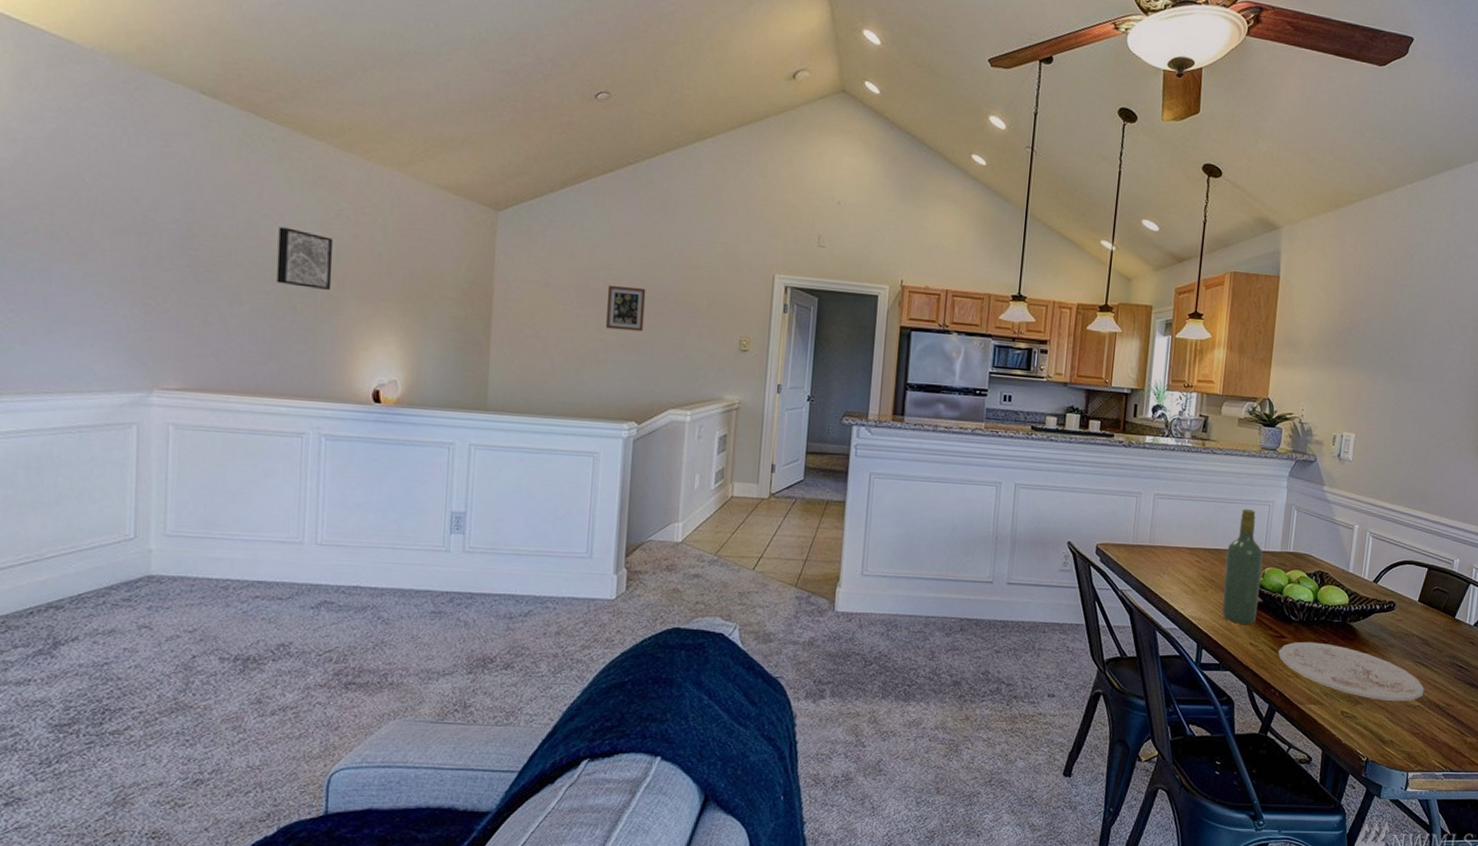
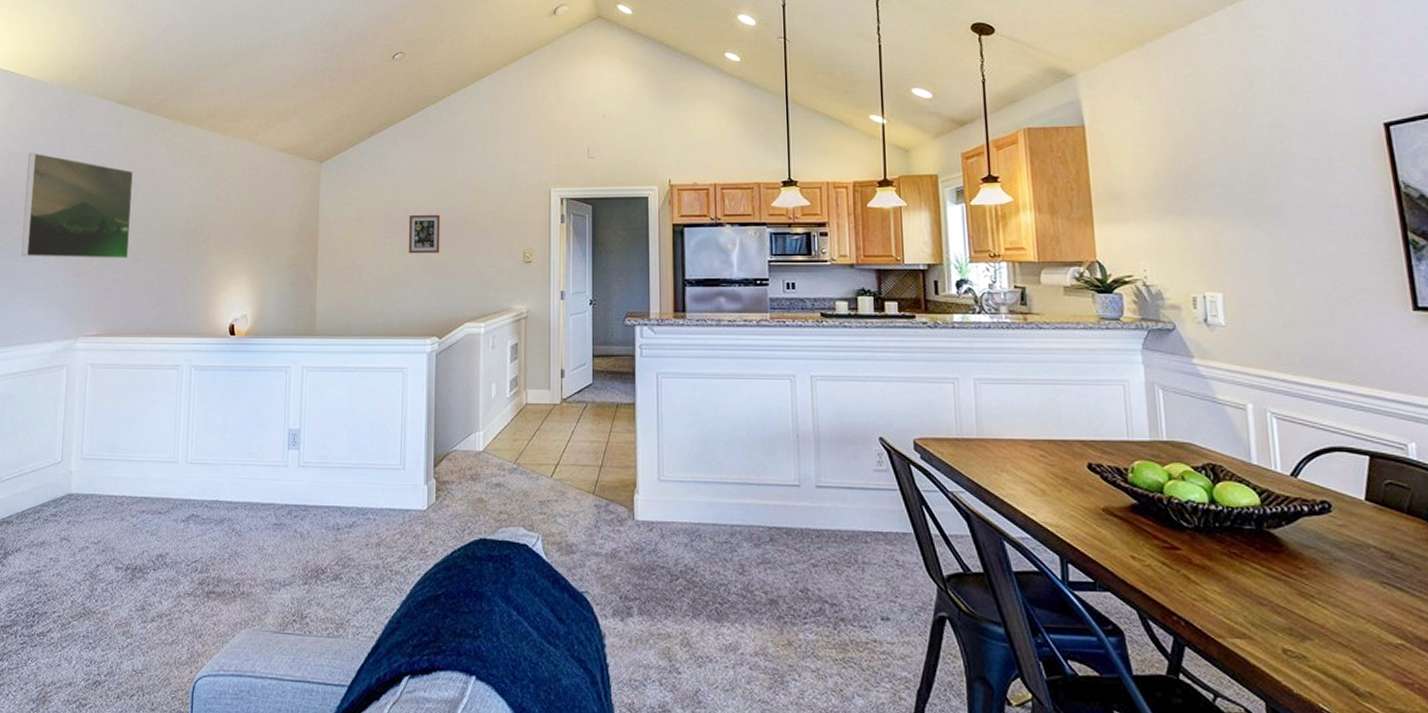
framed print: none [54,140,231,299] -> present [20,152,134,259]
wall art: present [276,227,334,290] -> none [162,197,202,244]
wine bottle: present [1222,508,1263,624] -> none [1077,390,1133,532]
plate: present [1278,641,1425,701] -> none [1173,554,1406,638]

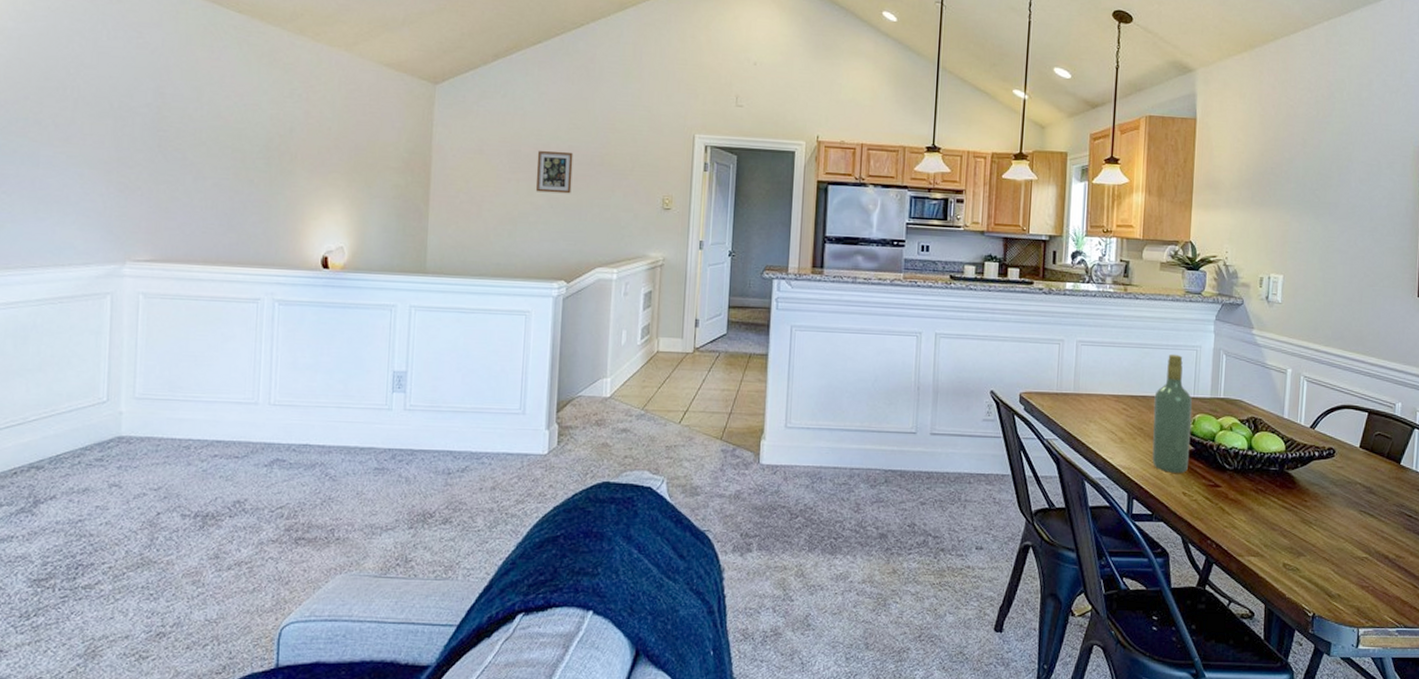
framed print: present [20,152,134,259] -> none [41,36,196,176]
wine bottle: none [1077,390,1133,532] -> present [1152,354,1193,473]

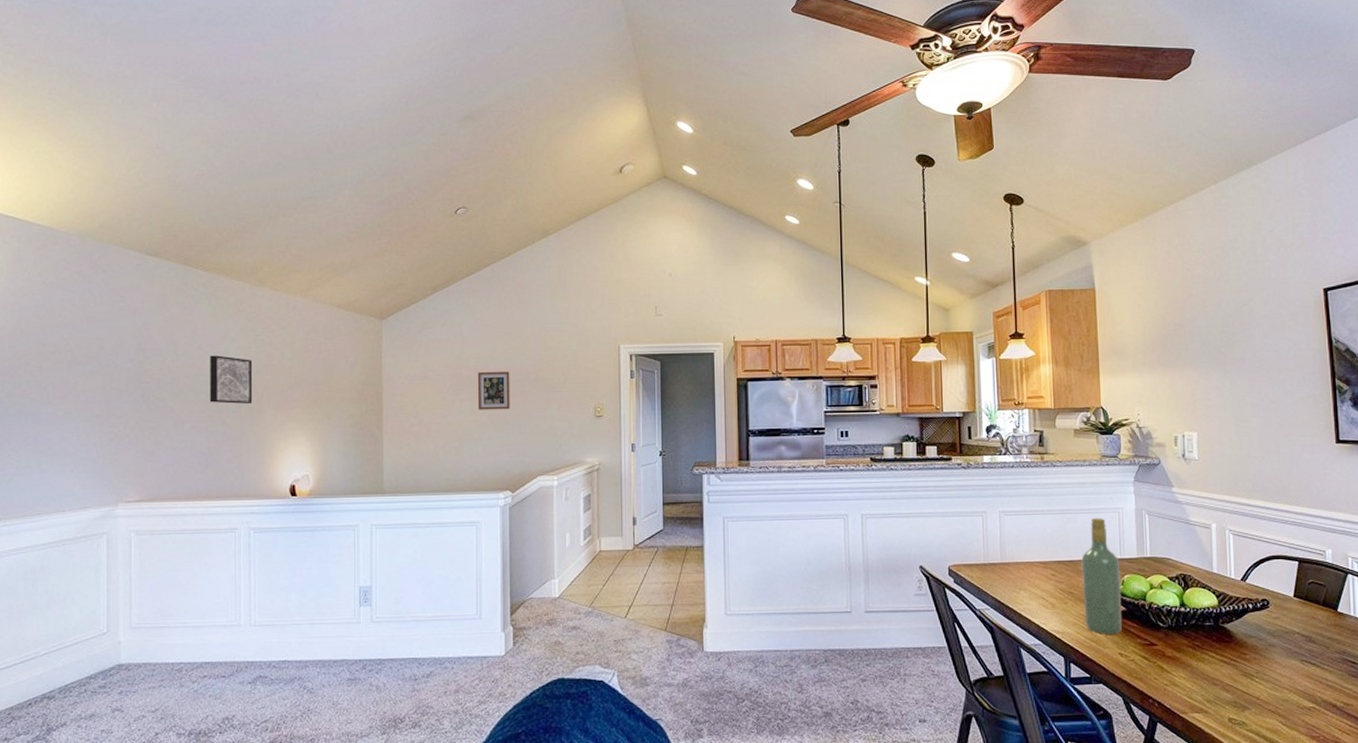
wall art: none [235,107,287,164] -> present [209,355,253,404]

